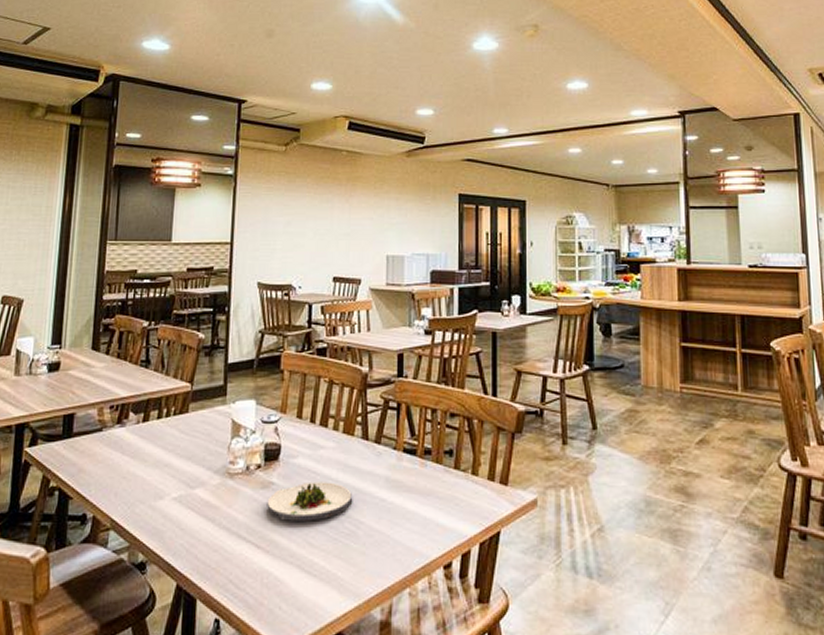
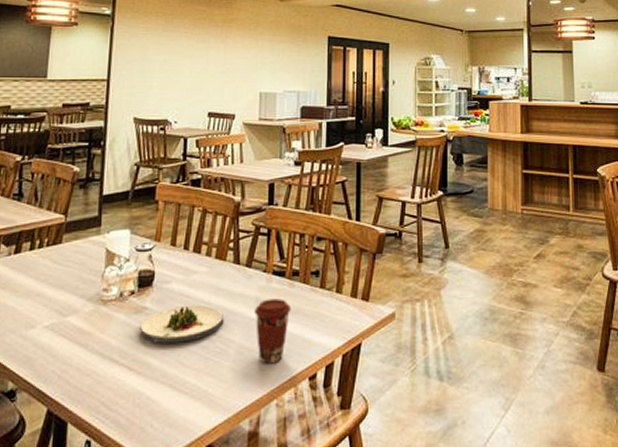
coffee cup: none [383,478,424,549] -> present [253,298,292,364]

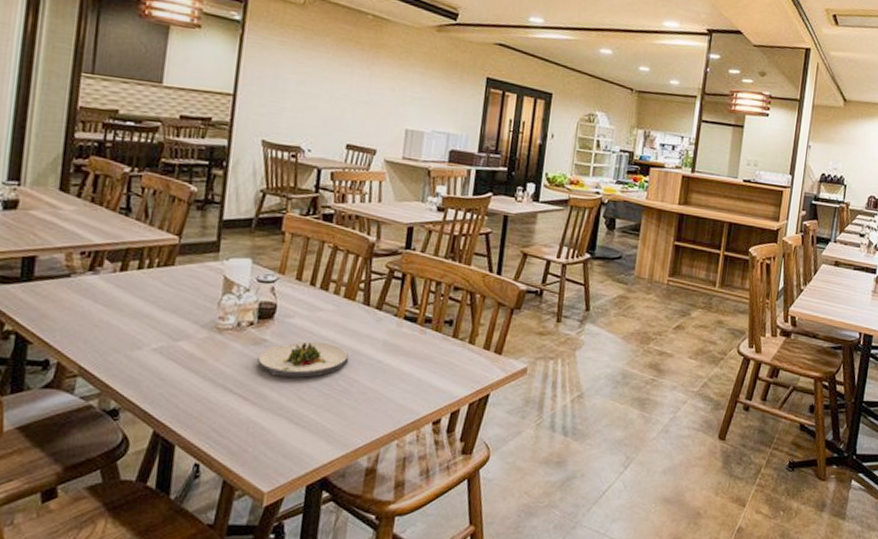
coffee cup: present [253,298,292,364] -> none [380,343,421,406]

